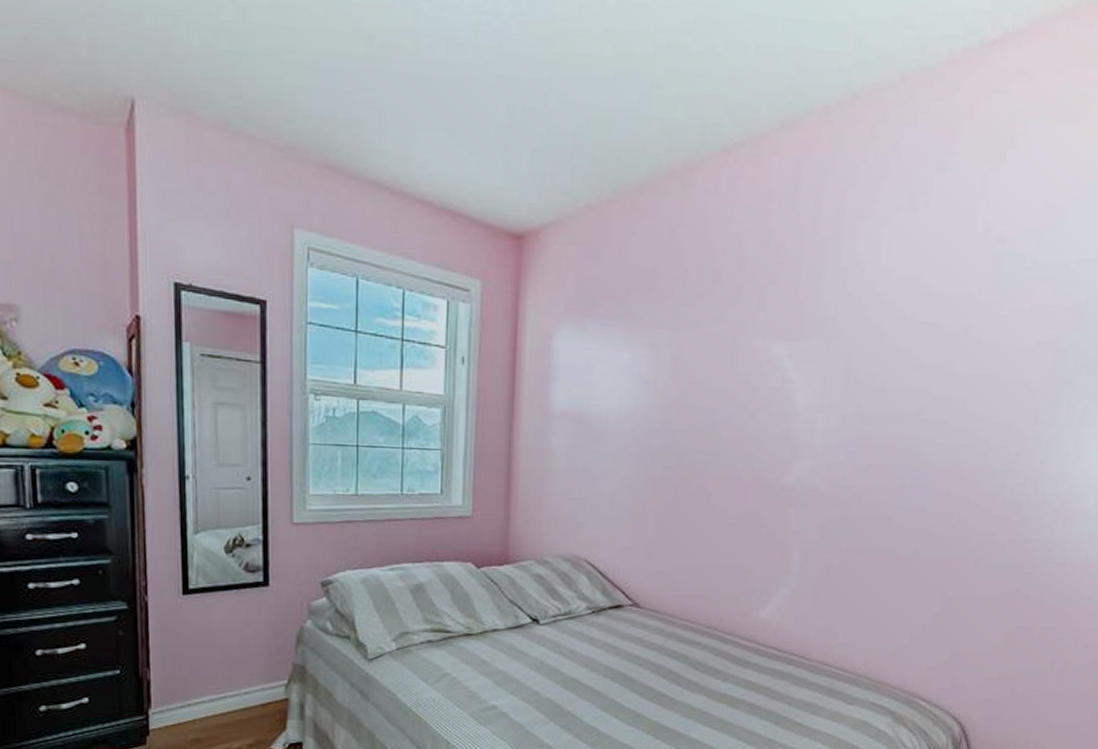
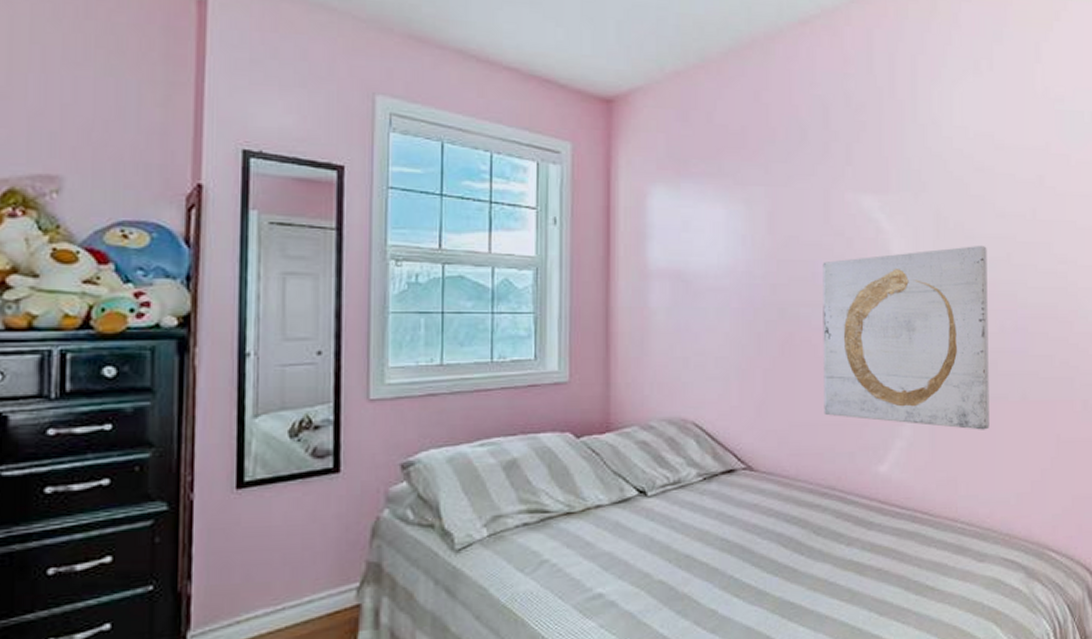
wall art: none [712,398,897,583] -> present [822,246,990,430]

